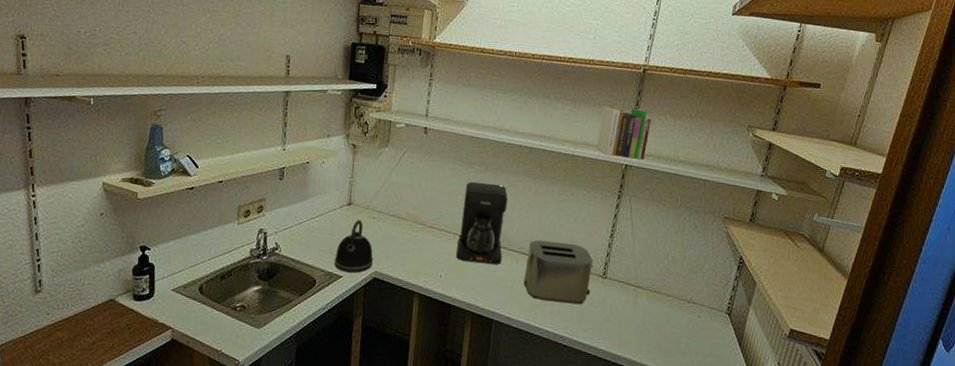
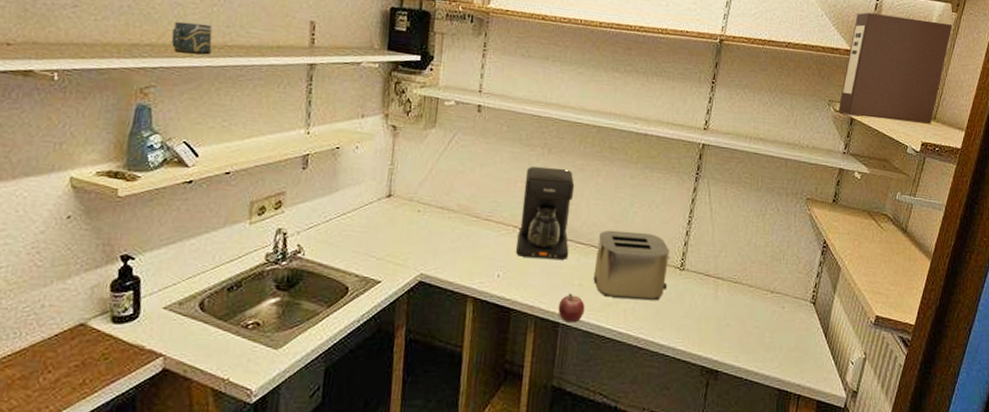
cup: none [178,56,209,84] -> present [171,21,213,55]
kettle: present [334,220,373,273] -> none [370,214,418,277]
fruit: none [492,294,516,320] -> present [558,293,585,323]
books: present [597,106,651,160] -> none [671,80,729,138]
binder: none [757,43,876,150] -> present [839,12,953,124]

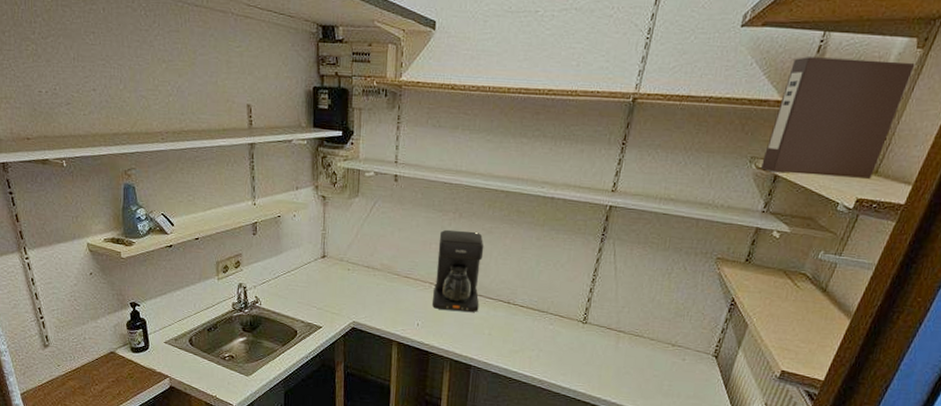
cup: present [171,21,213,55] -> none [141,112,172,141]
fruit: present [558,293,585,323] -> none [470,341,494,366]
toaster: present [593,230,670,300] -> none [501,286,574,349]

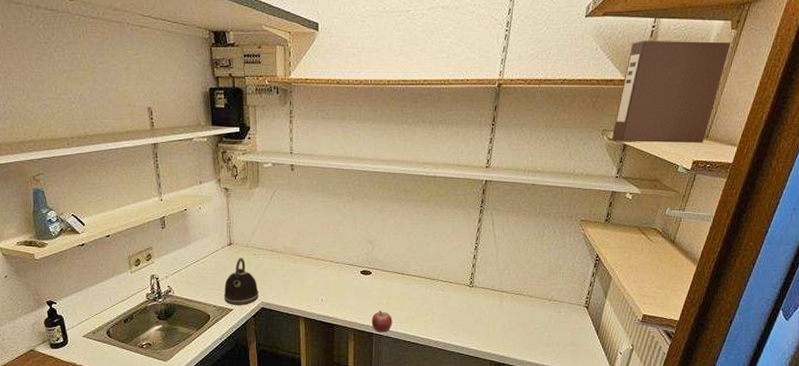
kettle: none [313,272,351,324] -> present [223,258,259,305]
coffee maker: present [432,230,484,312] -> none [334,212,377,284]
fruit: none [470,341,494,366] -> present [371,310,393,332]

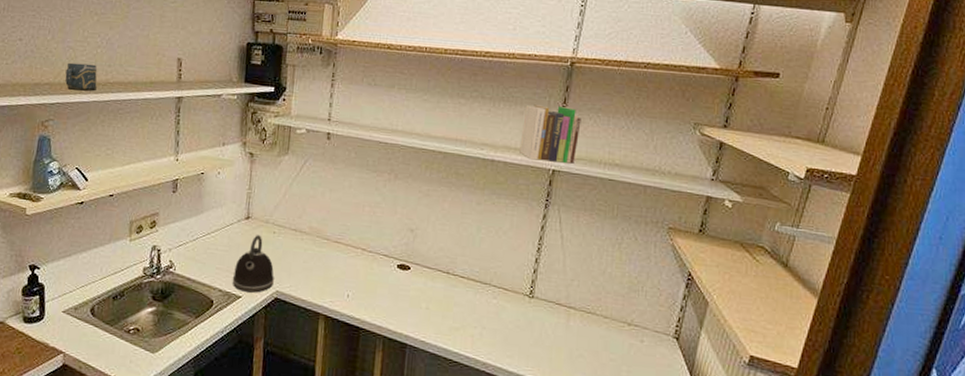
cup: none [46,119,78,146] -> present [65,62,97,92]
fruit: present [371,310,393,332] -> none [405,315,432,345]
books: none [457,123,508,173] -> present [519,104,581,164]
binder: present [612,41,731,143] -> none [706,27,846,148]

